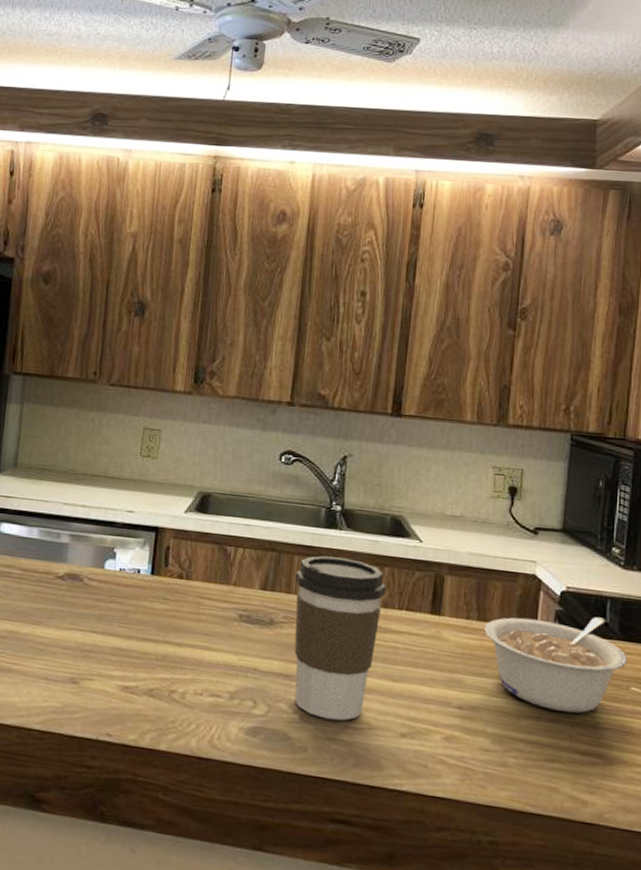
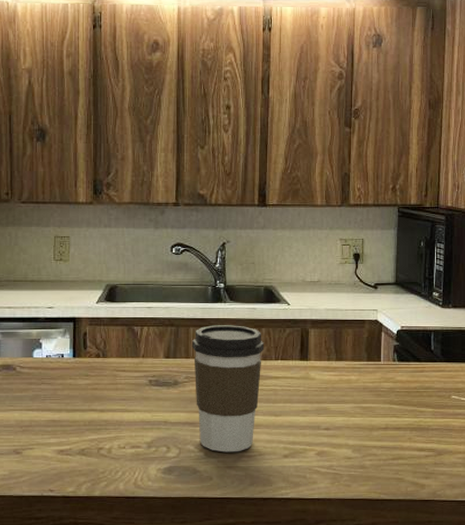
legume: present [484,617,628,713] -> none [342,347,448,421]

